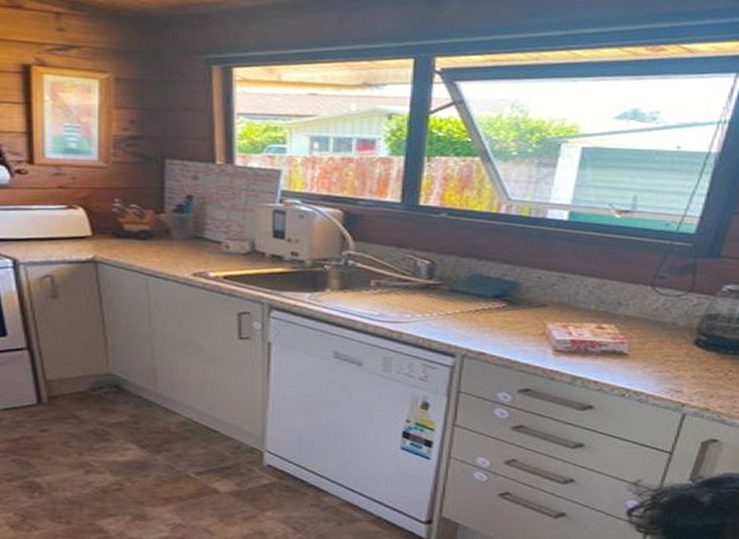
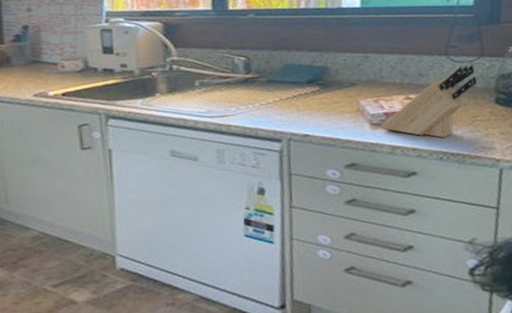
knife block: none [565,299,680,374] -> present [381,65,478,138]

